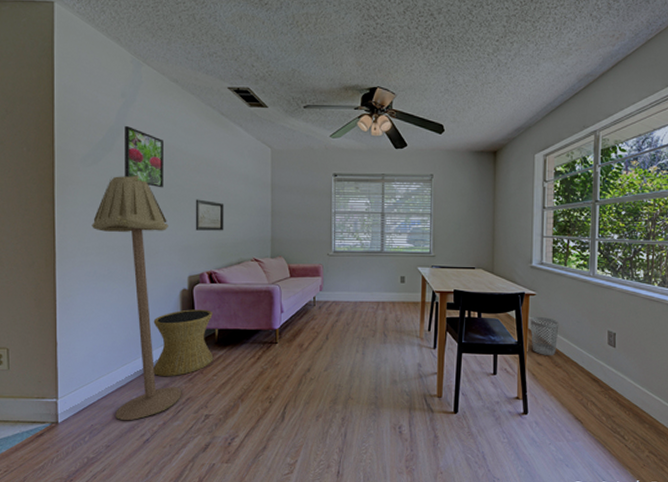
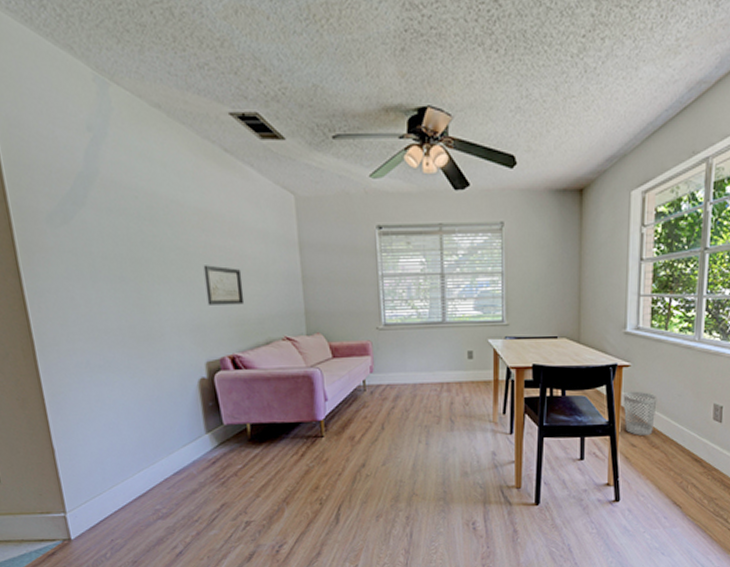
floor lamp: present [92,175,182,421] -> none [74,237,215,534]
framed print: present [125,126,163,188] -> none [98,171,160,253]
side table: present [153,309,214,377] -> none [169,401,249,482]

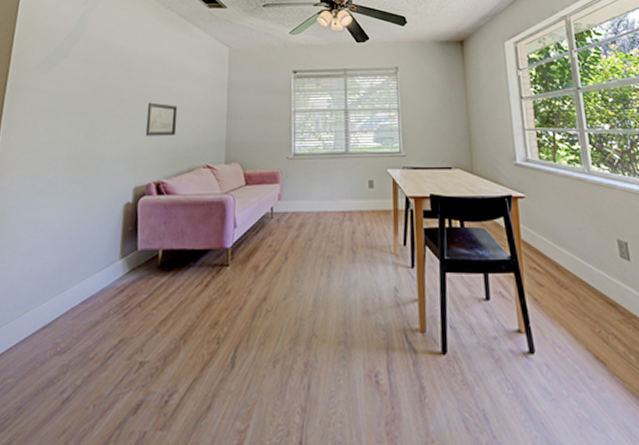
wastebasket: present [623,391,657,435] -> none [522,223,559,273]

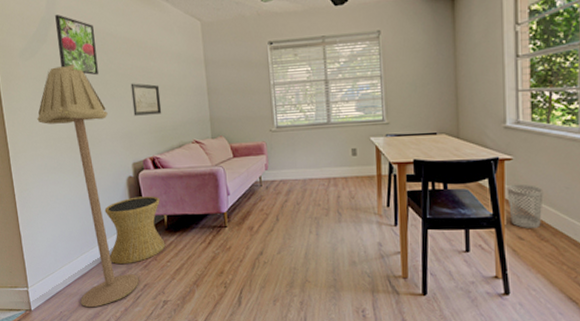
floor lamp: none [33,80,118,372] -> present [37,64,140,308]
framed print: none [78,32,121,93] -> present [55,15,99,76]
side table: none [84,226,157,312] -> present [104,196,166,265]
wastebasket: none [522,223,559,273] -> present [507,184,544,228]

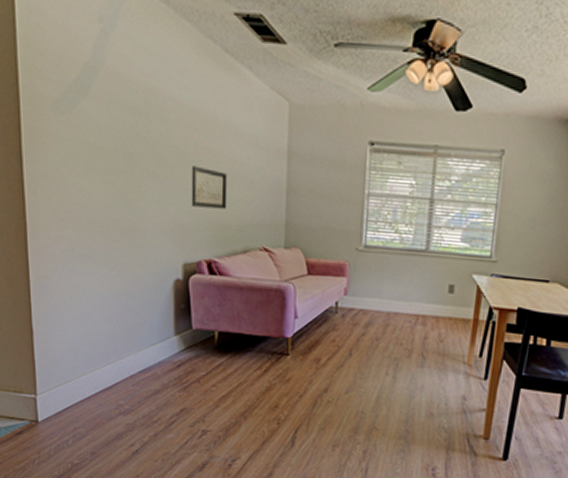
floor lamp: present [37,64,140,308] -> none [67,129,176,428]
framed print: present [55,15,99,76] -> none [103,63,152,149]
side table: present [104,196,166,265] -> none [142,304,213,383]

